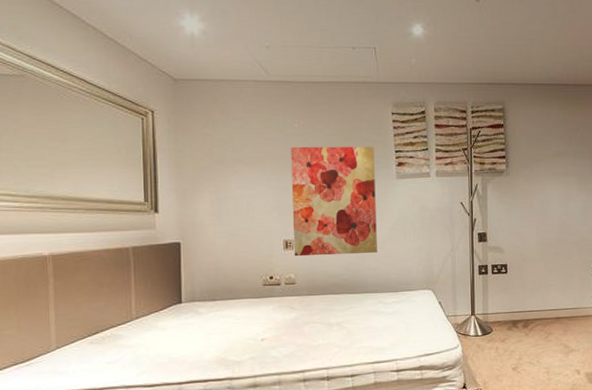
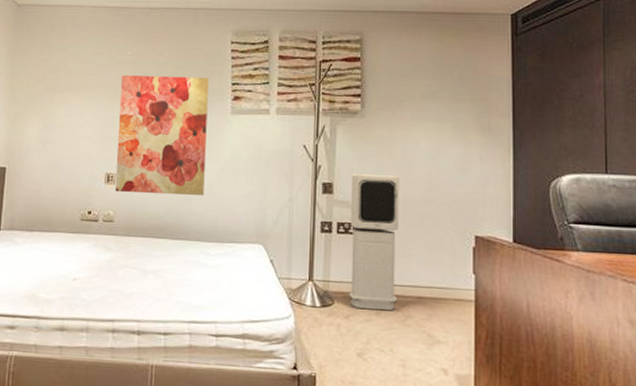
air purifier: none [501,222,541,333] -> present [348,173,399,311]

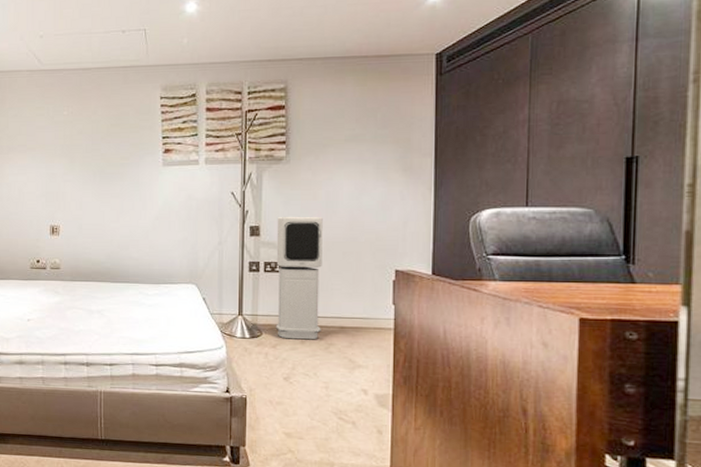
wall art: present [114,74,209,196] -> none [59,133,141,243]

